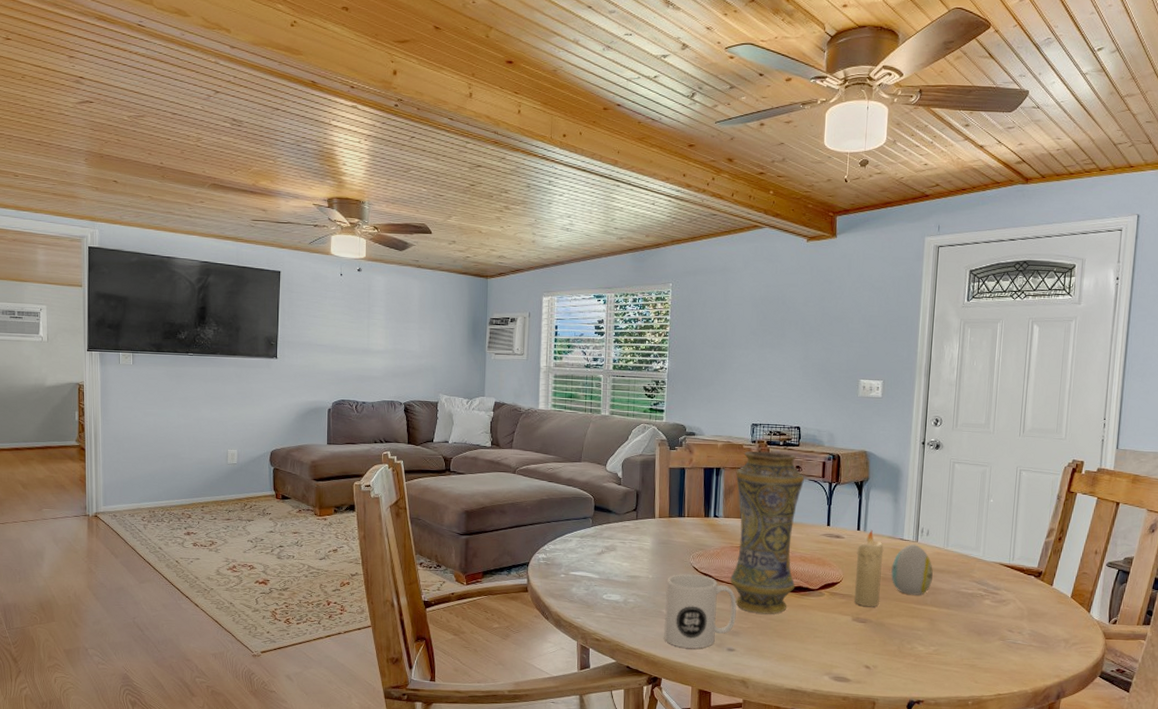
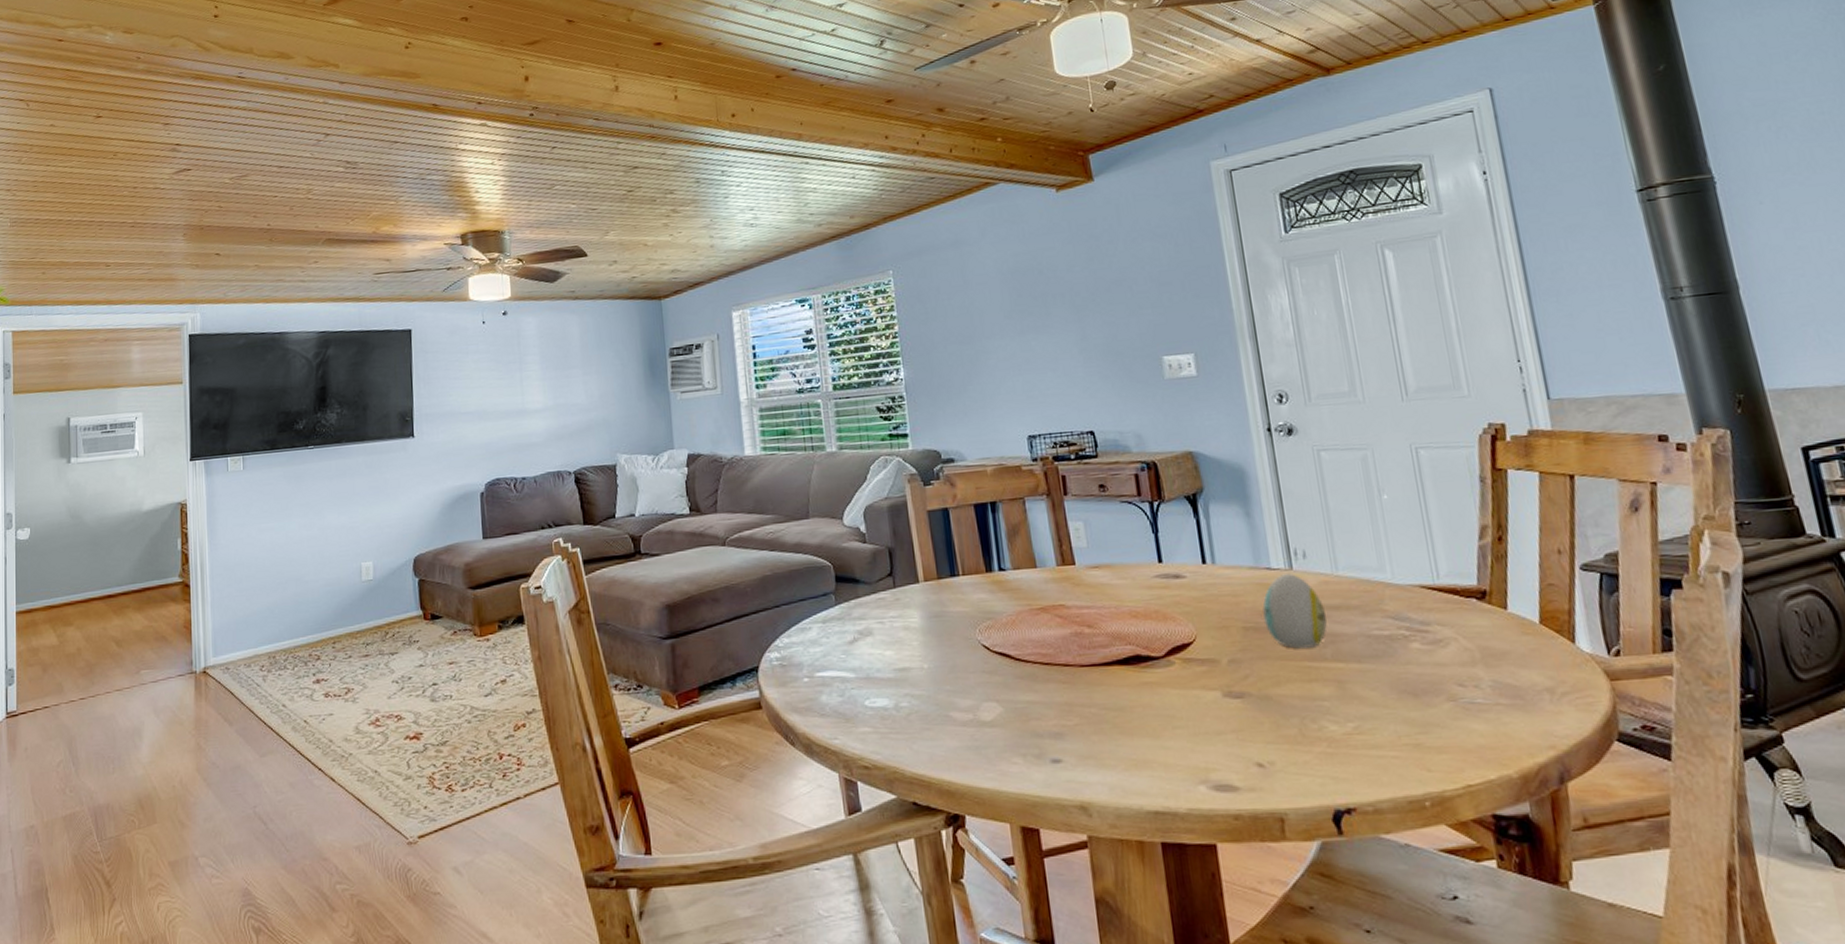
mug: present [664,573,737,649] -> none [949,654,1056,767]
vase: present [730,450,804,614] -> none [1018,469,1131,702]
candle: present [854,529,884,607] -> none [1207,560,1257,674]

